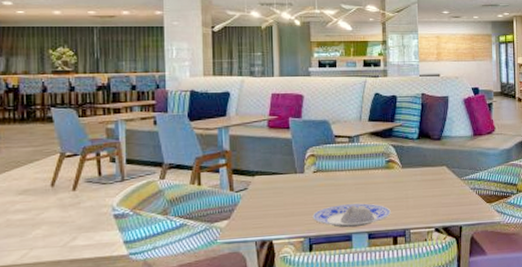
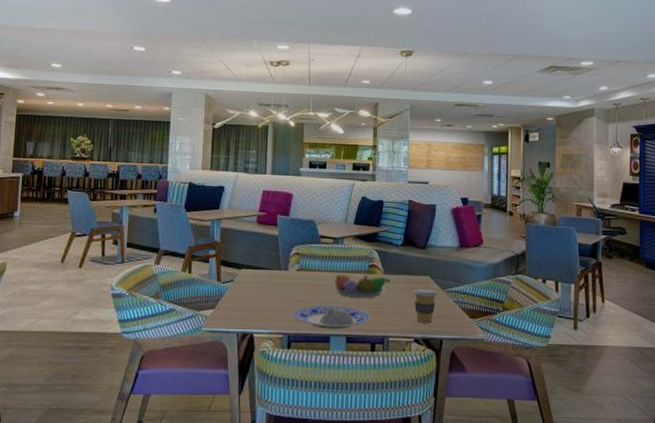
fruit bowl: none [352,170,409,194] -> present [333,273,391,298]
coffee cup: none [432,178,455,213] -> present [414,288,438,323]

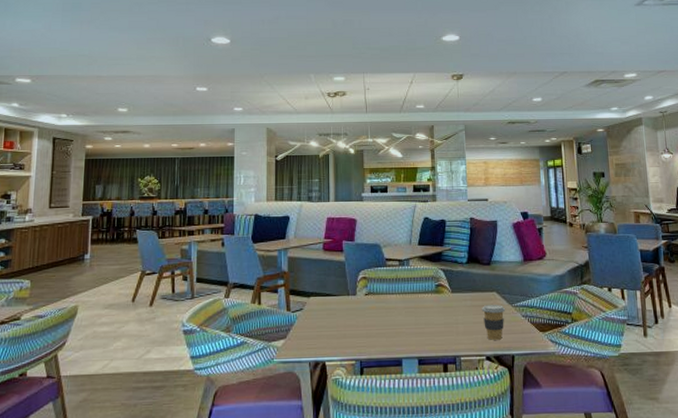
plate: present [293,305,370,330] -> none [364,327,441,352]
fruit bowl: present [333,273,391,298] -> none [402,294,459,318]

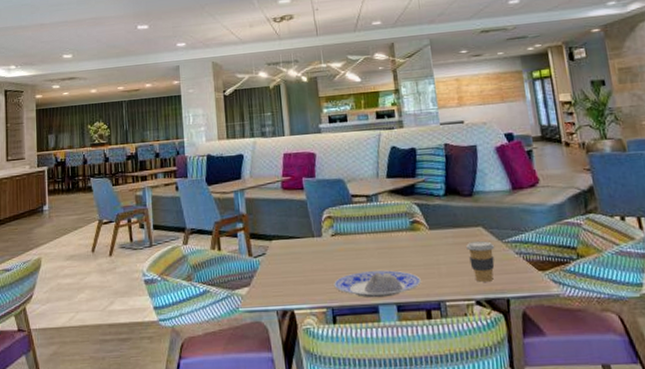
plate: none [364,327,441,352] -> present [334,270,421,298]

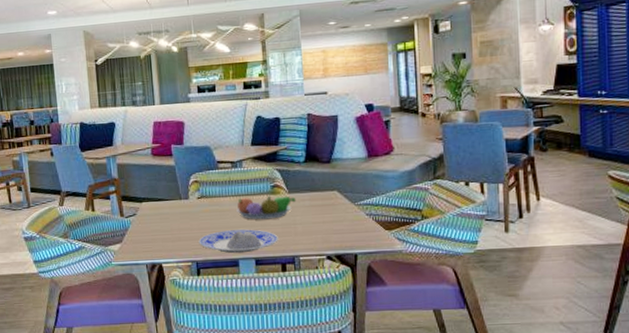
fruit bowl: none [374,232,439,260] -> present [237,195,296,220]
coffee cup: present [466,241,495,282] -> none [322,204,348,240]

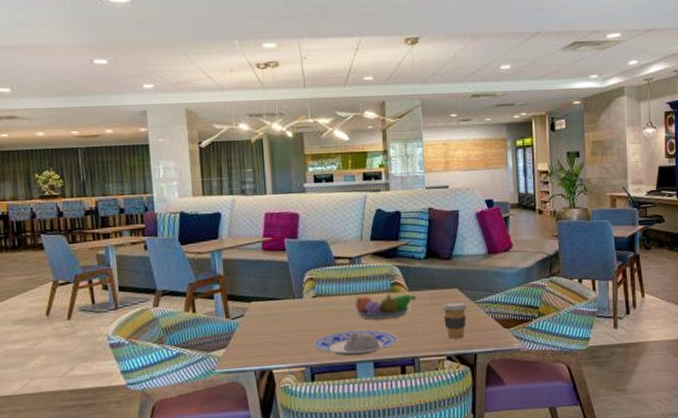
coffee cup: none [322,204,348,240] -> present [442,302,468,339]

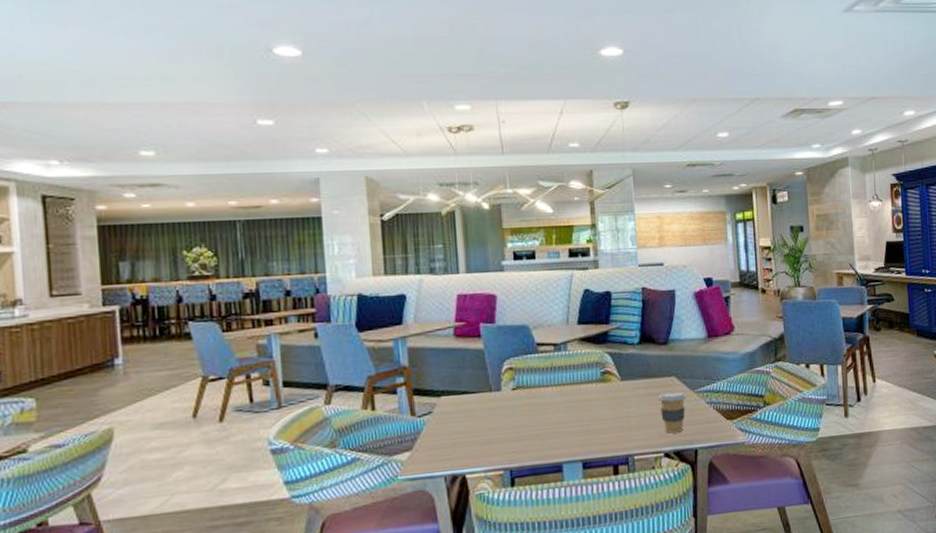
plate: present [313,329,398,357] -> none [513,425,609,457]
fruit bowl: present [355,294,417,320] -> none [560,383,630,414]

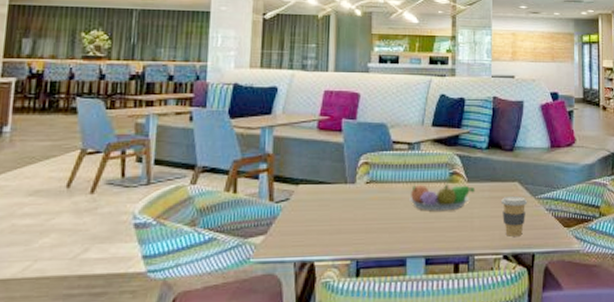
fruit bowl: none [560,383,630,414] -> present [409,184,476,211]

